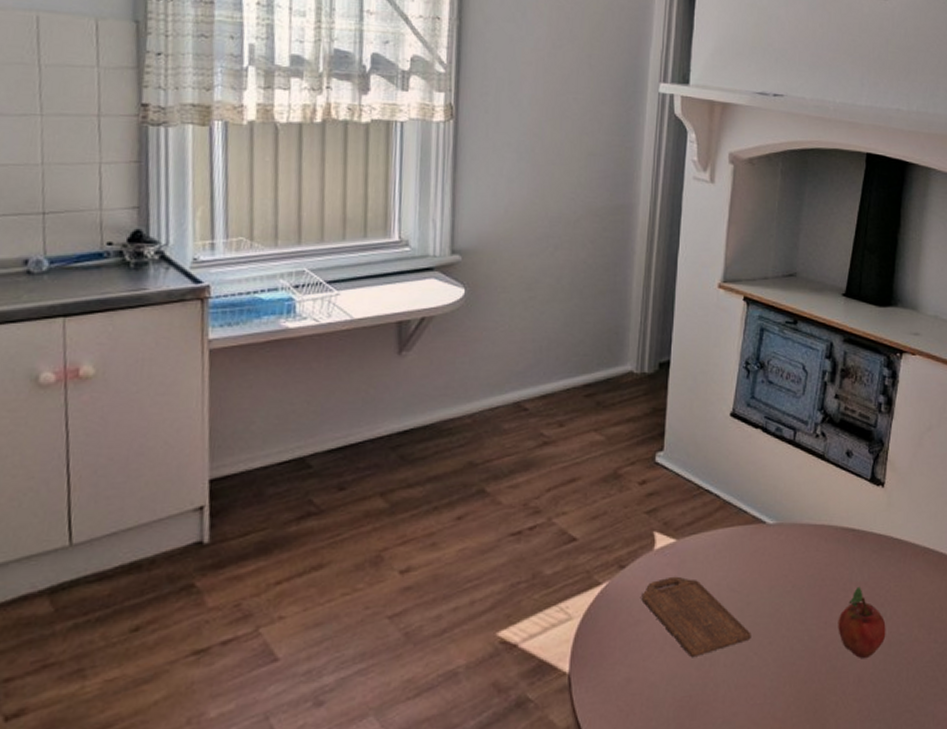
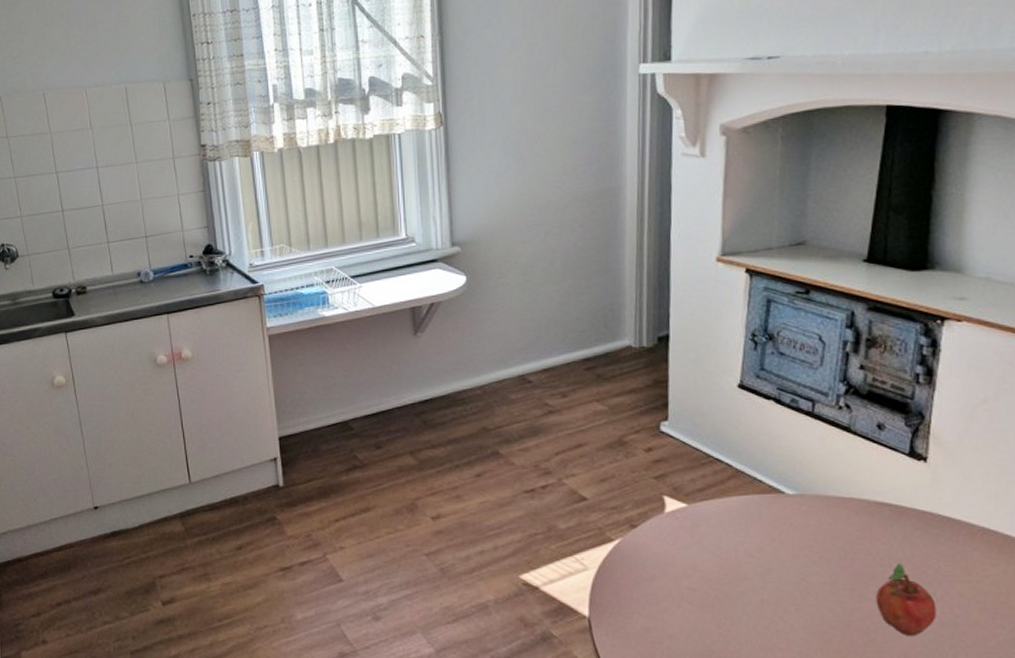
cutting board: present [641,576,751,658] -> none [655,538,775,616]

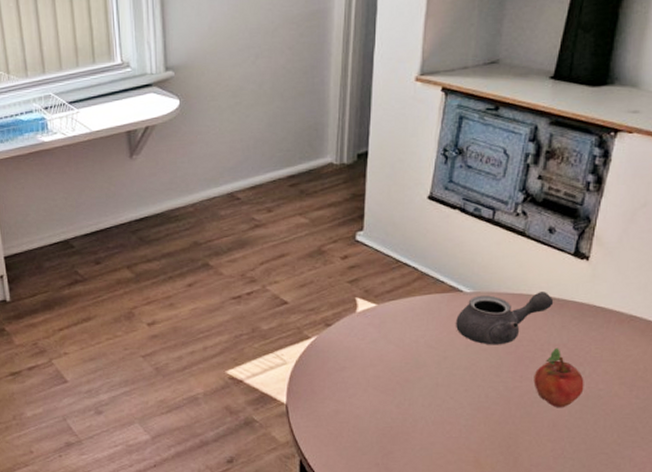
teapot: none [779,496,891,557] -> present [456,292,554,345]

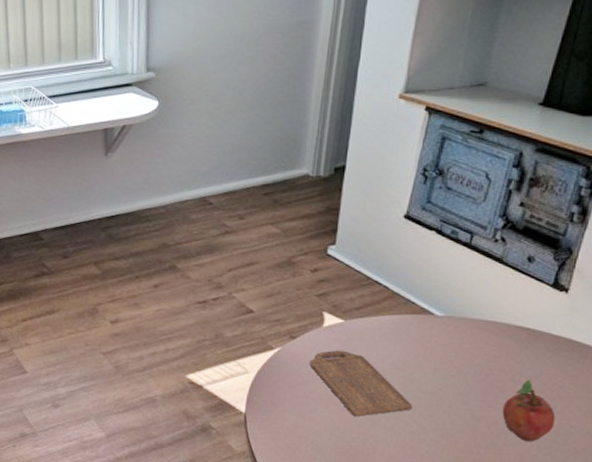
cutting board: none [346,334,448,398] -> present [309,350,413,417]
teapot: present [456,292,554,345] -> none [425,319,529,372]

